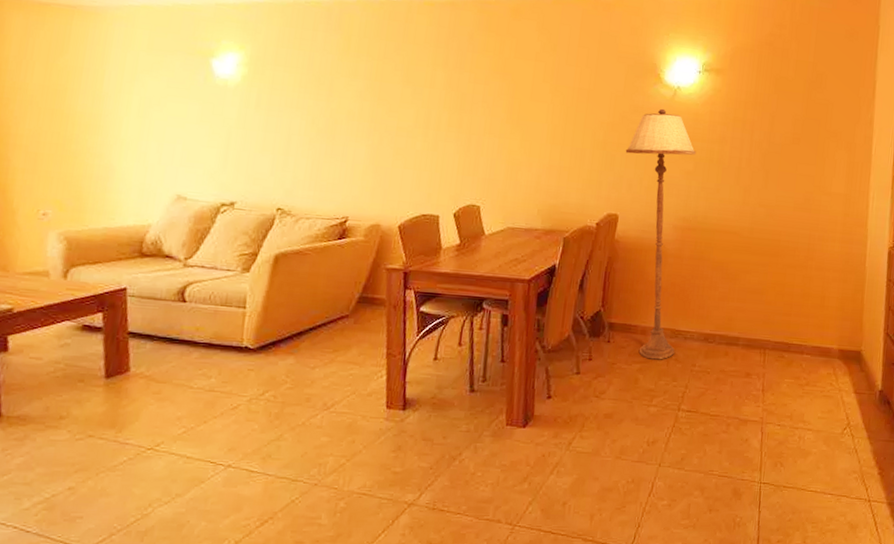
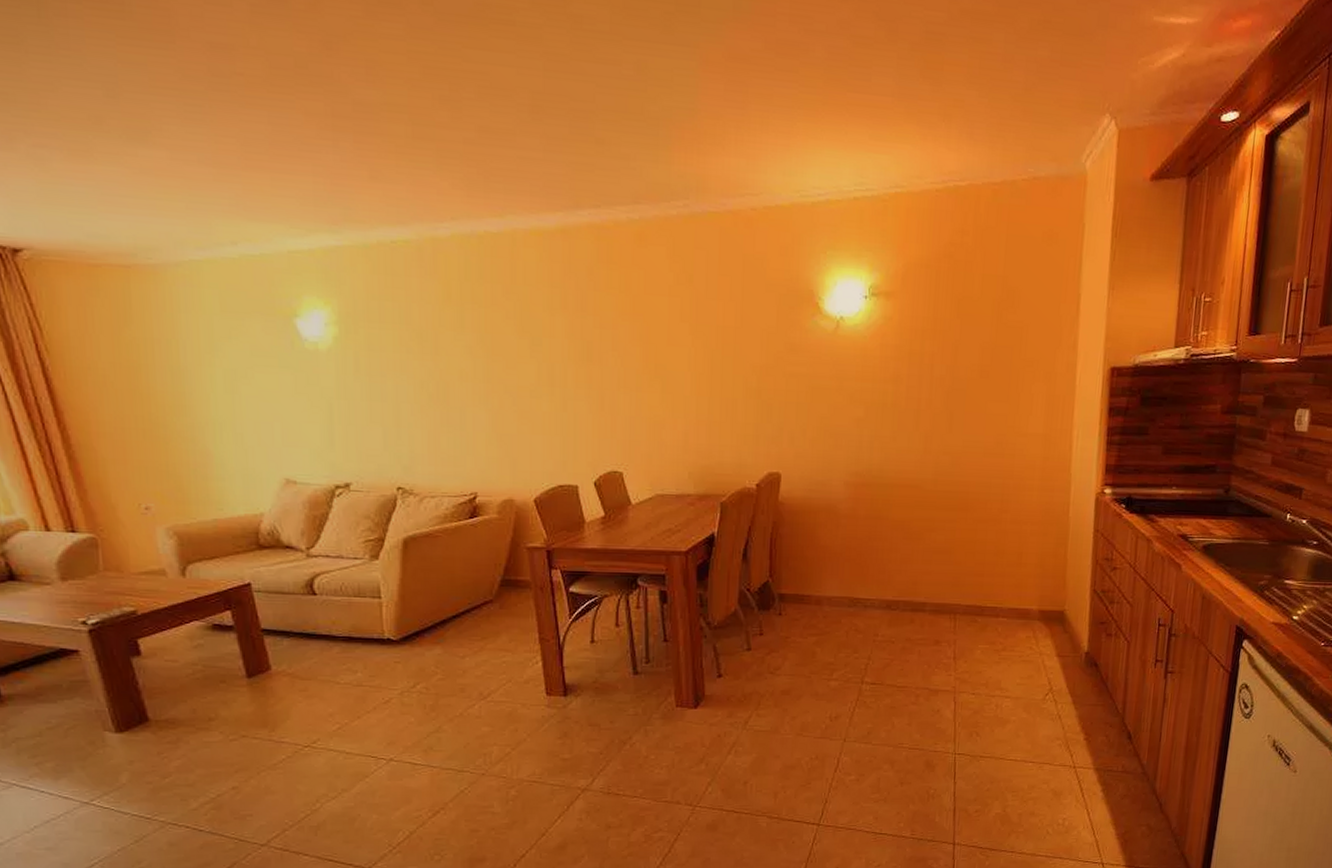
floor lamp: present [625,108,696,360] -> none [783,344,867,631]

